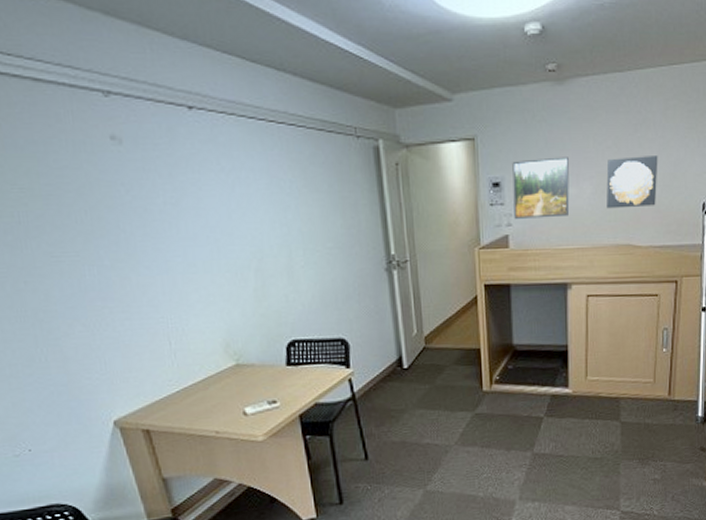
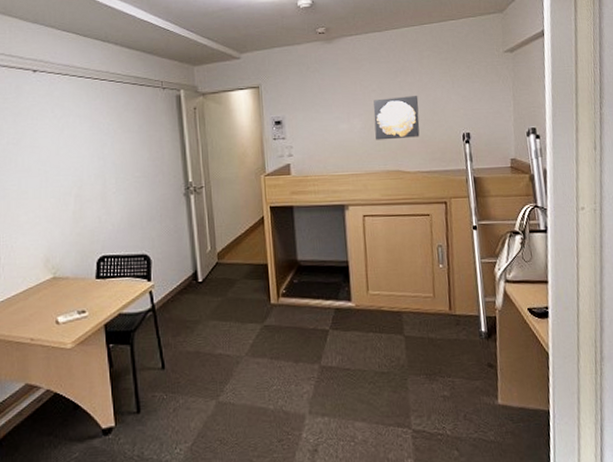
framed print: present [512,157,570,219] -> none [291,99,343,150]

